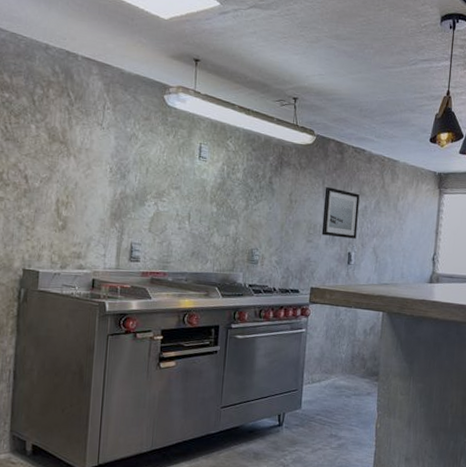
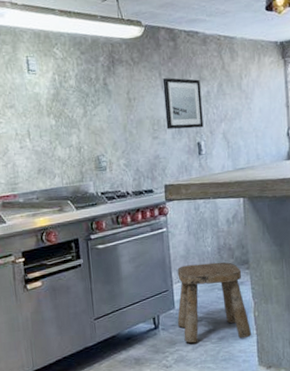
stool: none [301,368,371,448] -> present [177,262,252,344]

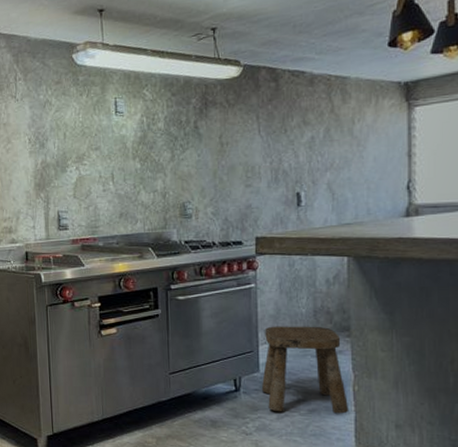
wall art: present [162,78,204,130] -> none [260,121,305,178]

